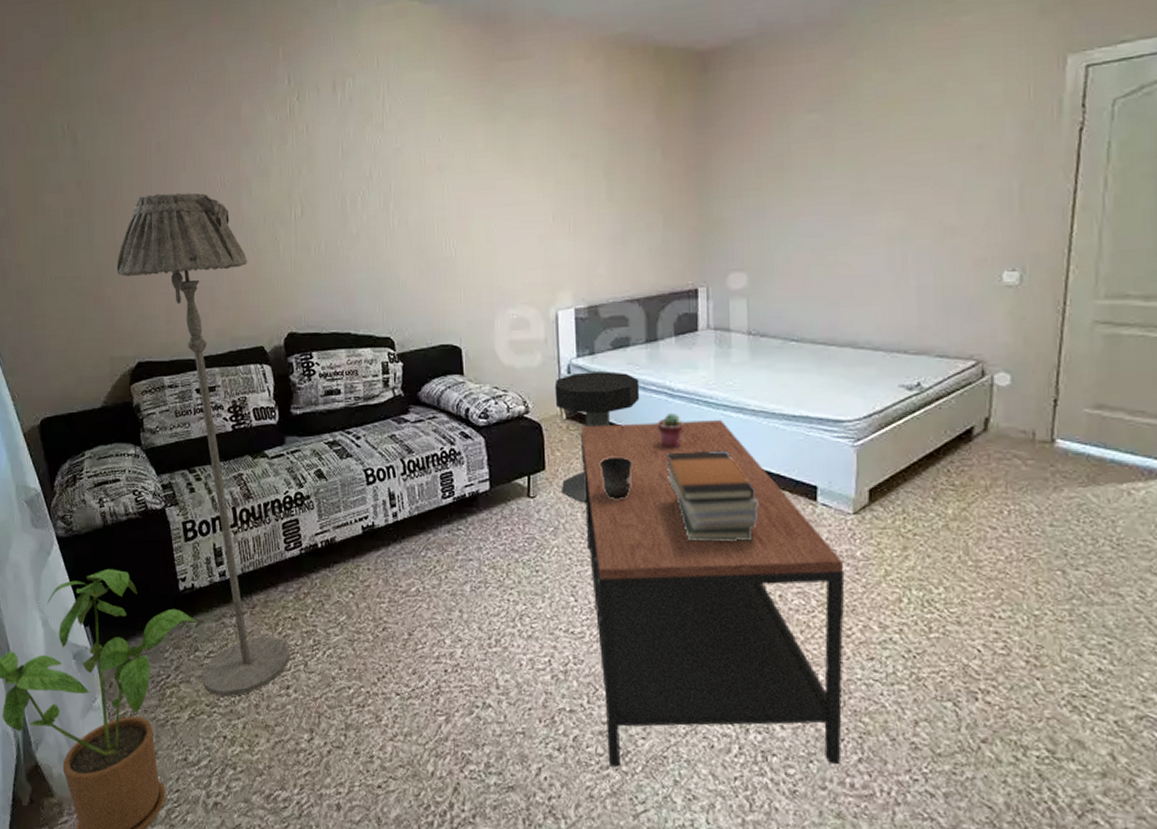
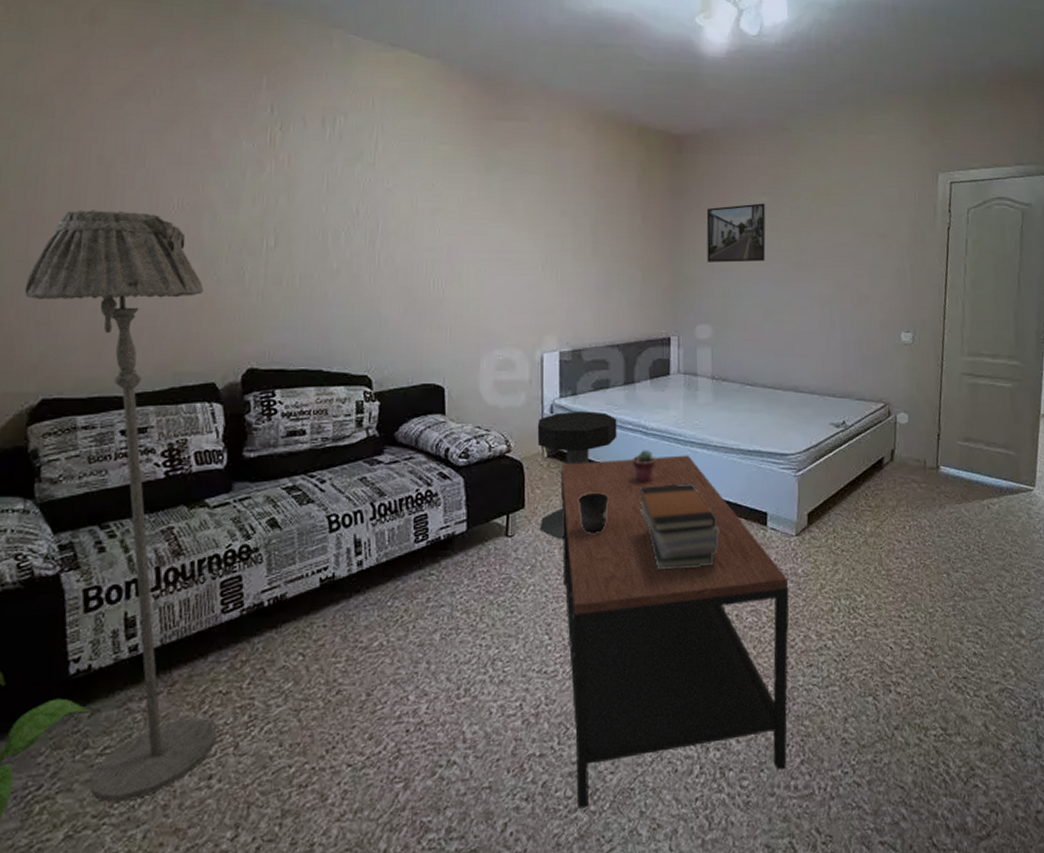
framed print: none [739,122,816,200] -> present [706,203,766,263]

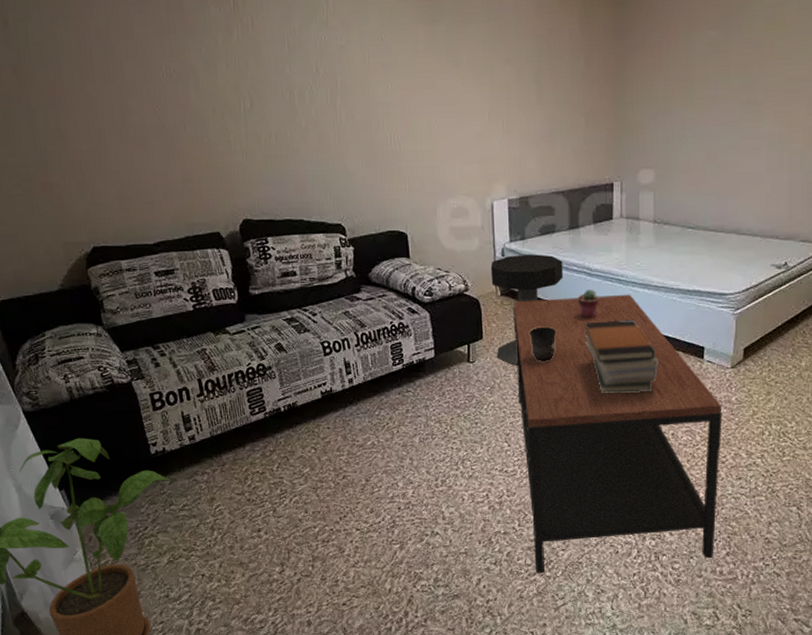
floor lamp: present [24,209,217,803] -> none [62,81,260,542]
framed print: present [706,203,766,263] -> none [651,38,715,105]

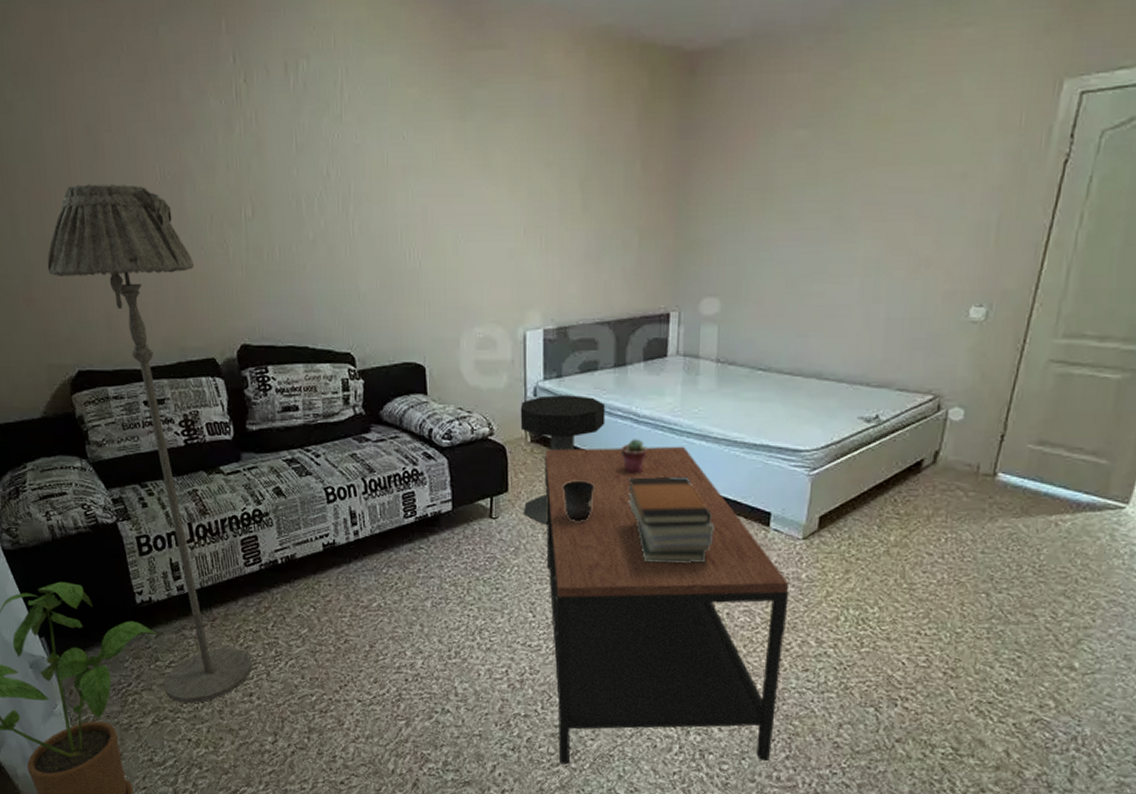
floor lamp: none [62,81,260,542] -> present [47,183,253,703]

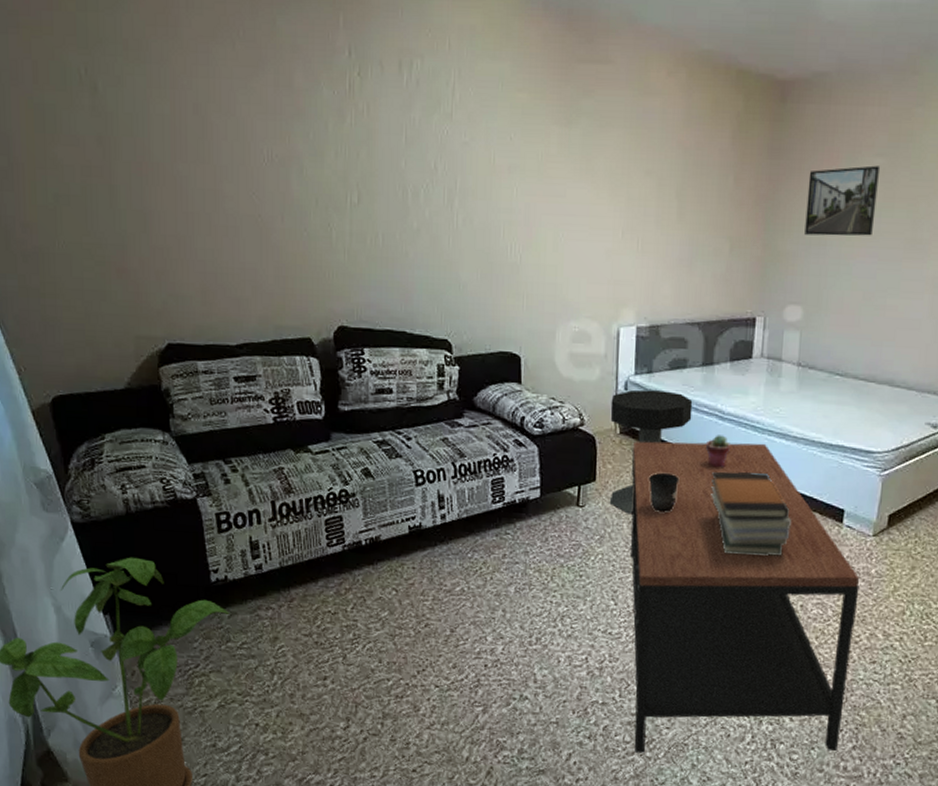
floor lamp: present [47,183,253,703] -> none [144,160,329,687]
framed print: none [720,138,803,220] -> present [804,165,881,236]

